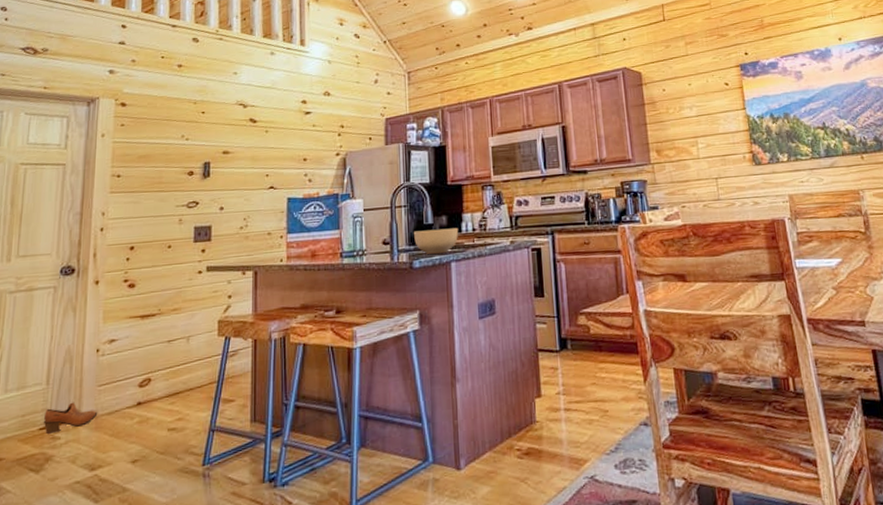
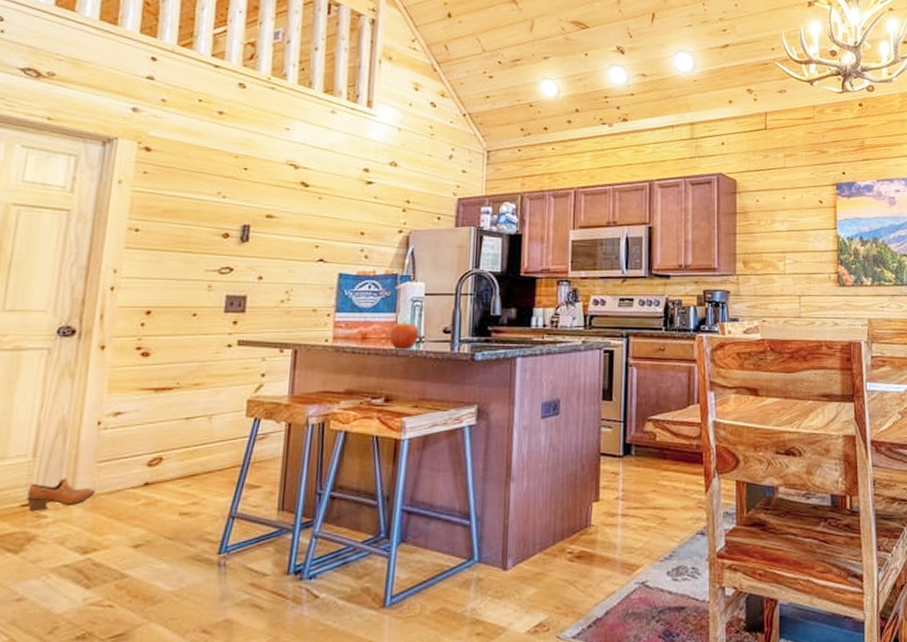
fruit: none [335,236,361,264] -> present [389,321,419,350]
bowl: present [413,227,459,254] -> none [478,321,528,347]

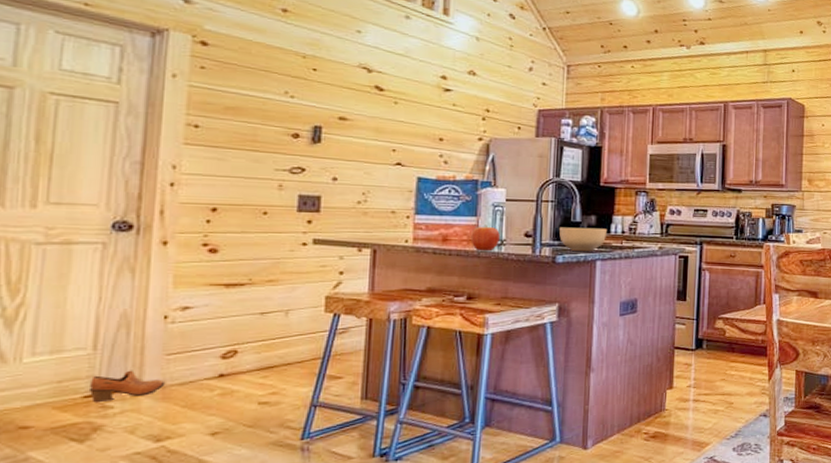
bowl: none [478,321,528,347] -> present [558,227,608,251]

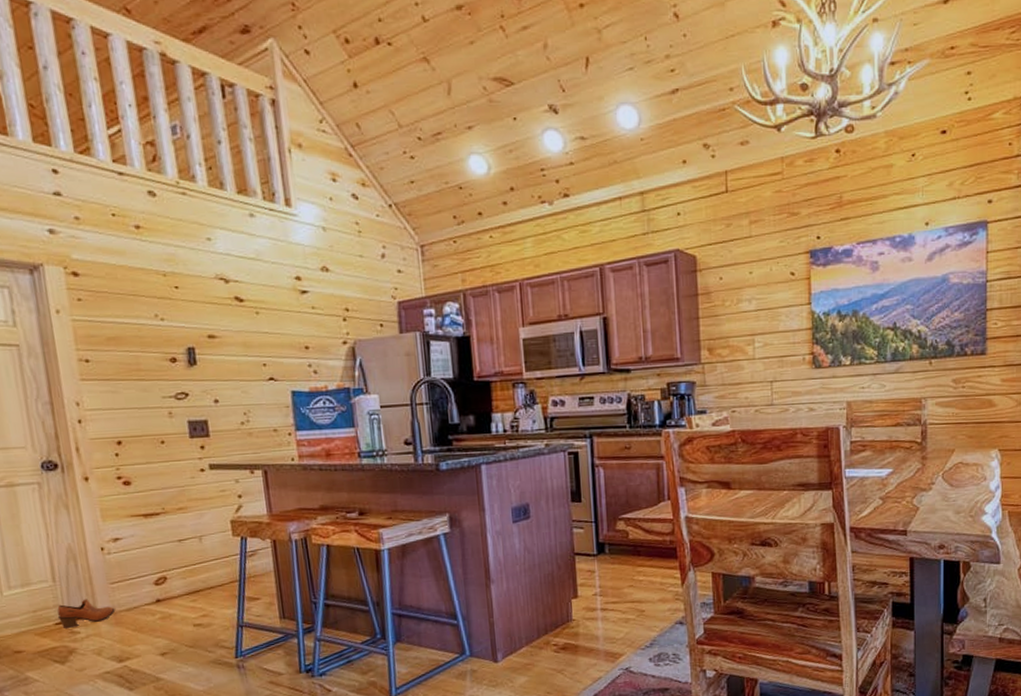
fruit: present [471,225,500,251] -> none [352,435,381,464]
bowl: present [558,227,608,251] -> none [437,428,488,456]

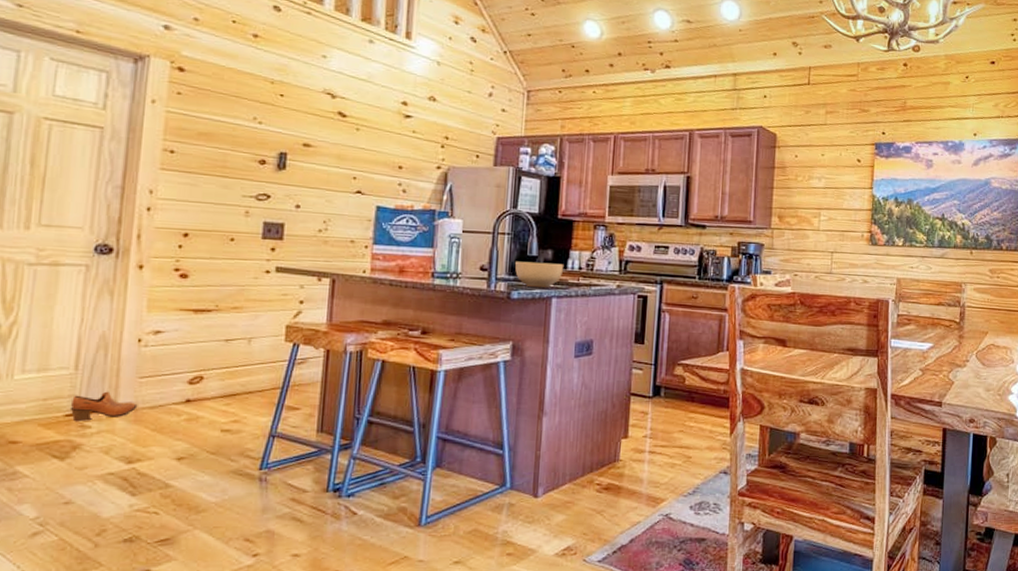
bowl: none [437,428,488,456] -> present [514,261,564,288]

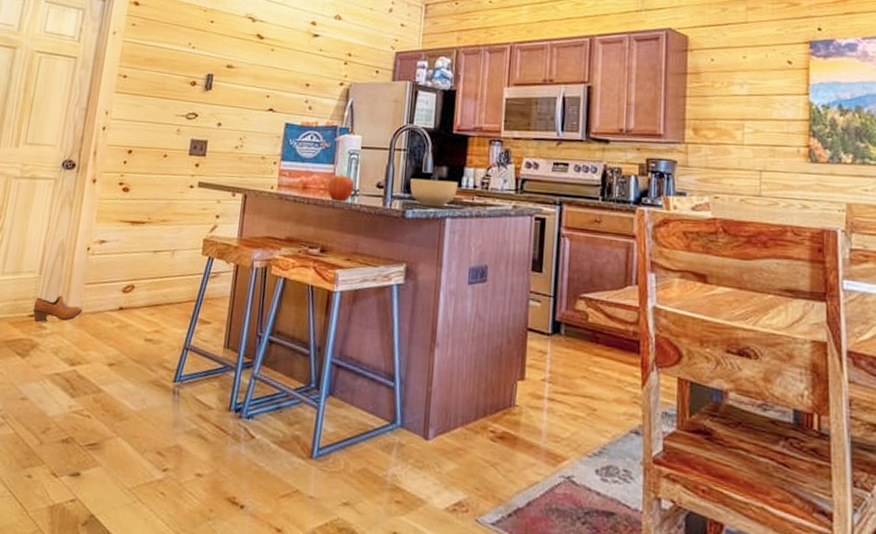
fruit: none [427,256,456,285] -> present [327,173,354,202]

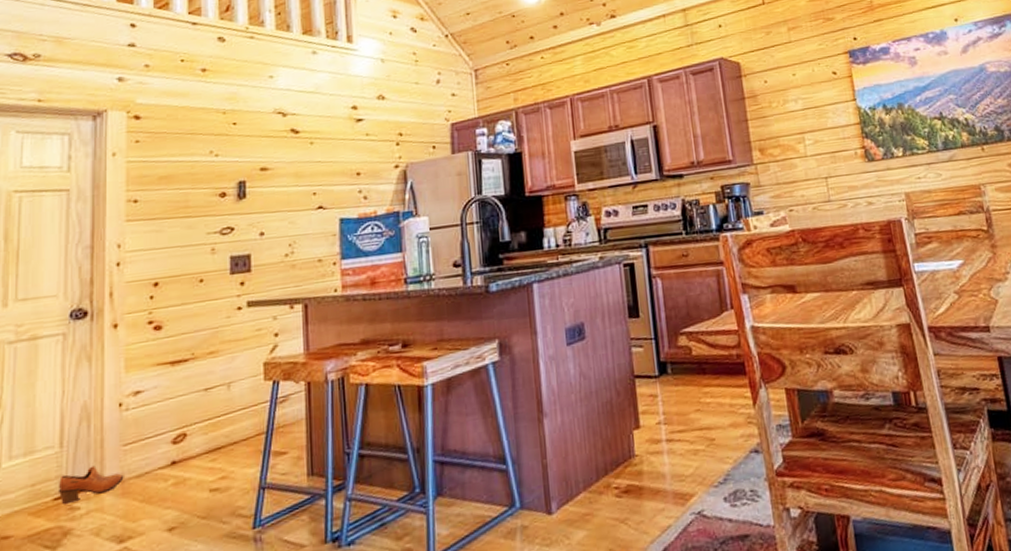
fruit: present [327,173,354,202] -> none [398,259,428,291]
bowl: present [409,178,459,207] -> none [488,244,540,276]

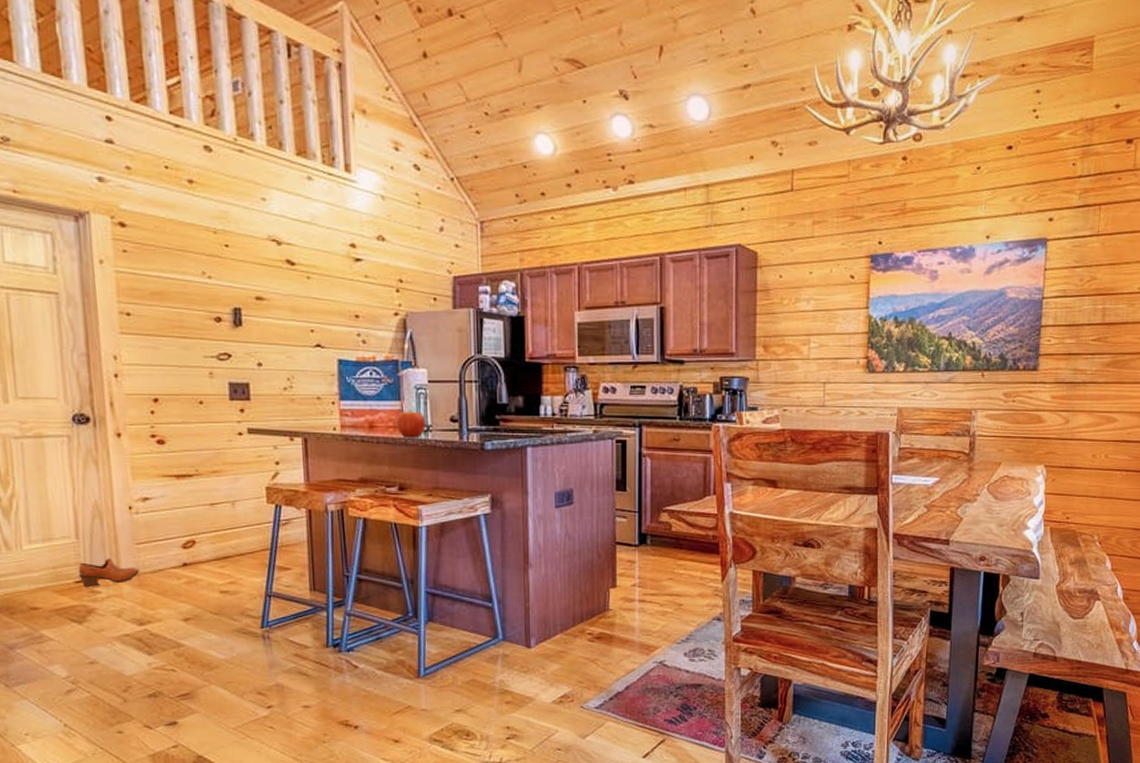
fruit: none [398,259,428,291] -> present [396,409,426,438]

